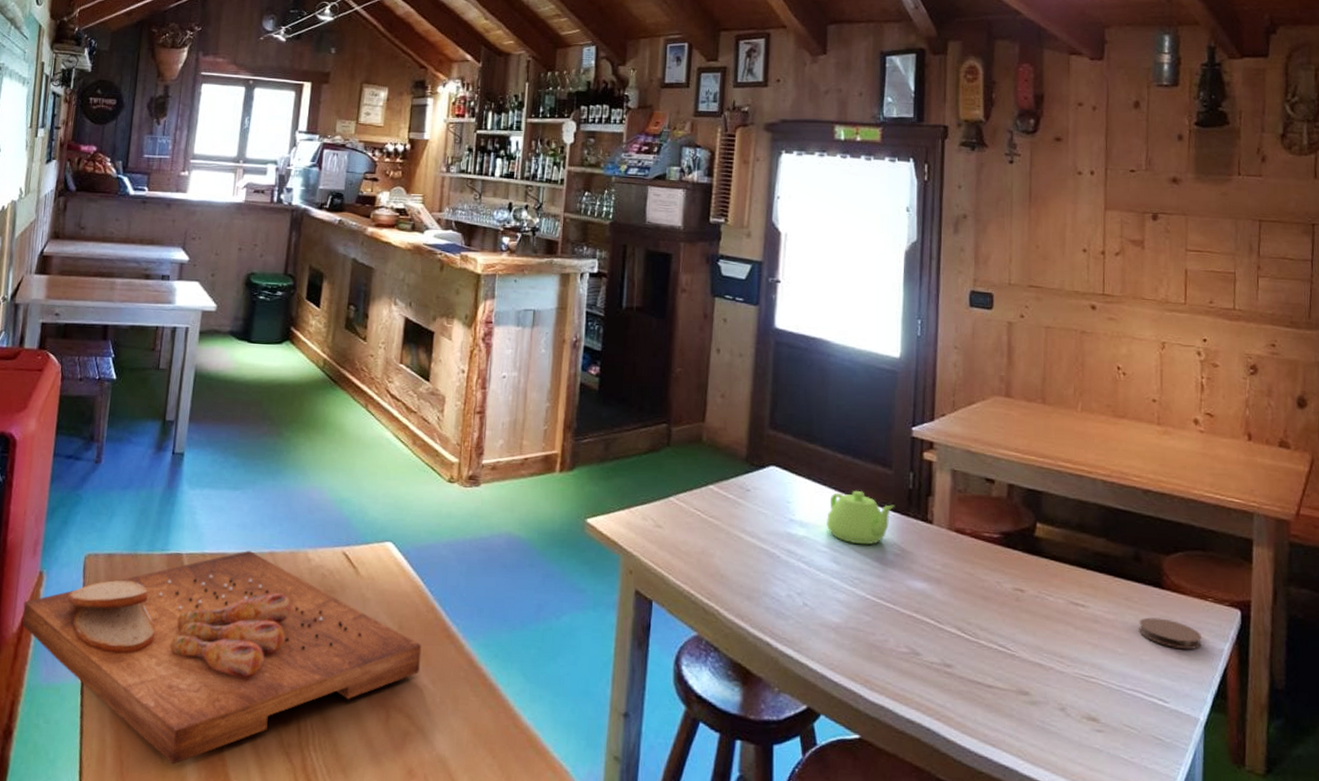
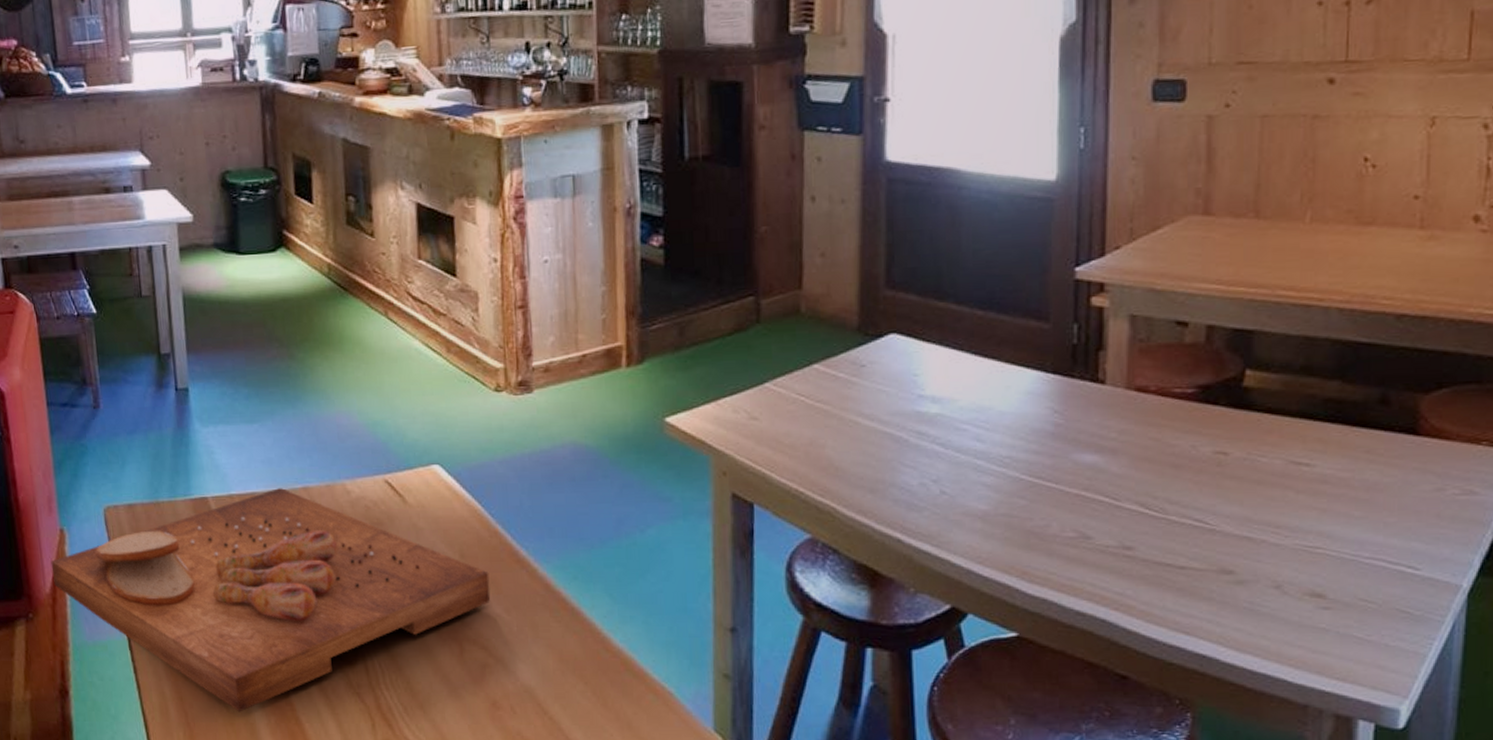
teapot: present [826,491,895,545] -> none [966,353,1055,417]
coaster: present [1139,617,1202,650] -> none [1383,471,1470,506]

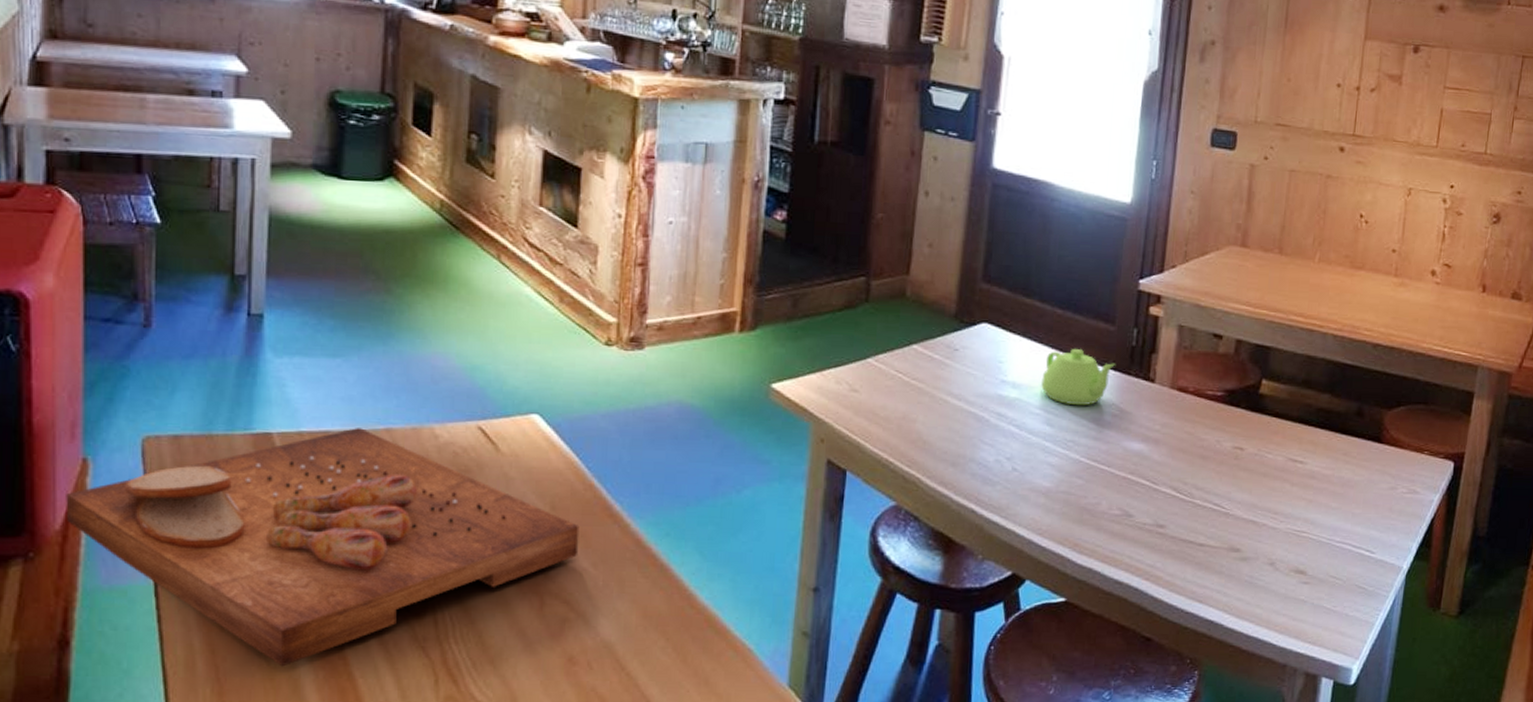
teapot: none [966,353,1055,417] -> present [1041,349,1116,406]

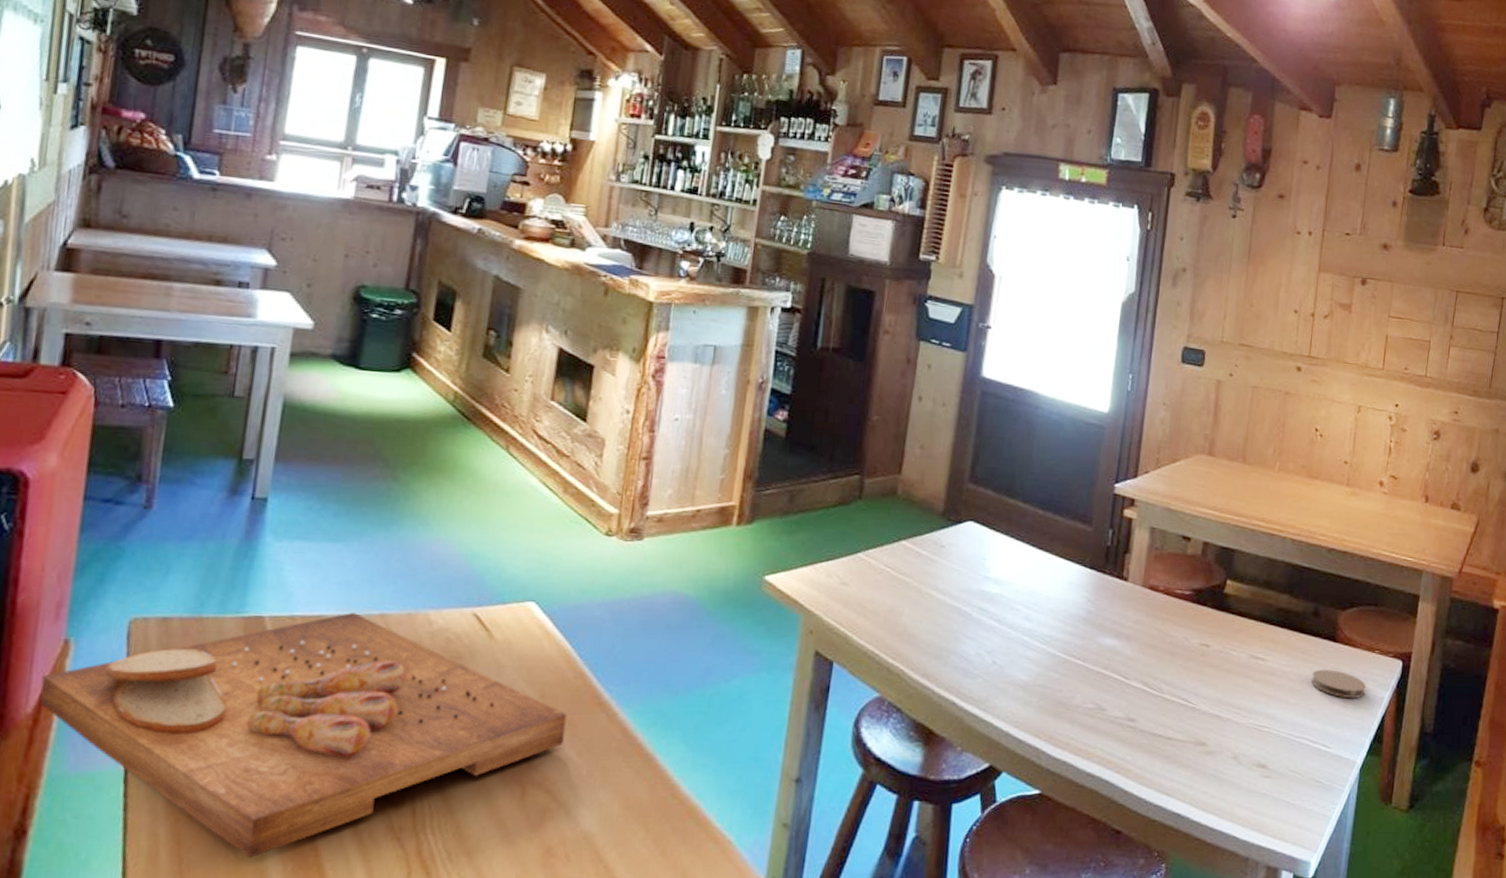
teapot: present [1041,349,1116,406] -> none [1021,548,1092,603]
coaster: none [1354,471,1414,502] -> present [1311,669,1366,699]

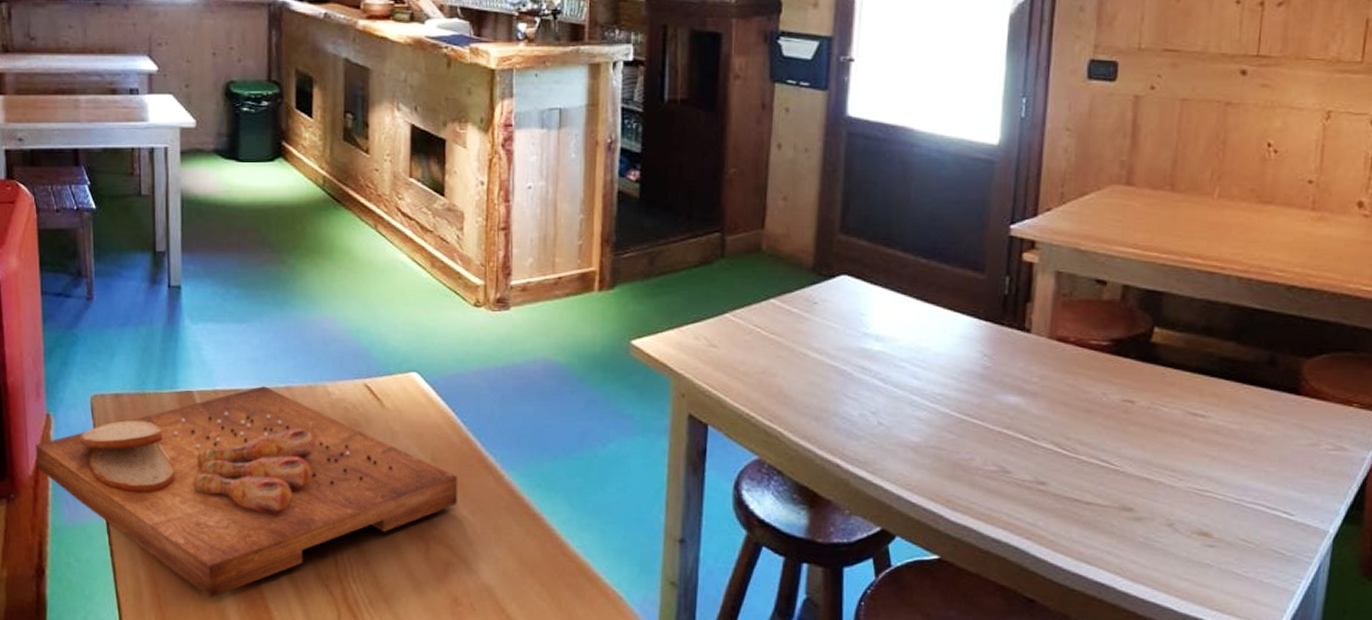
coaster: present [1311,669,1366,699] -> none [1267,426,1341,460]

